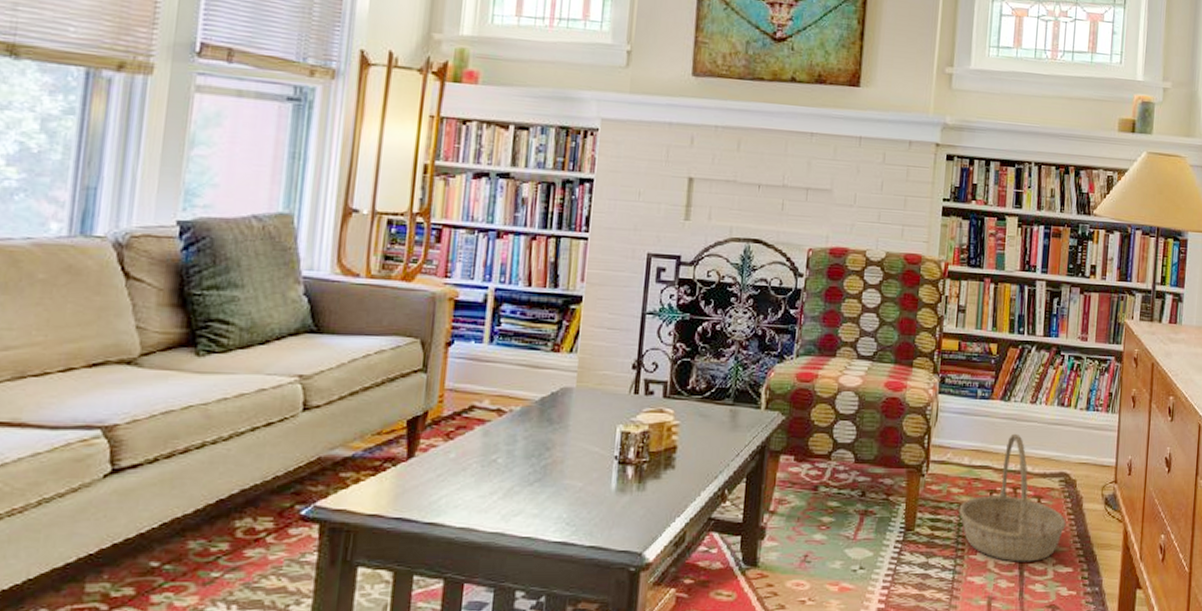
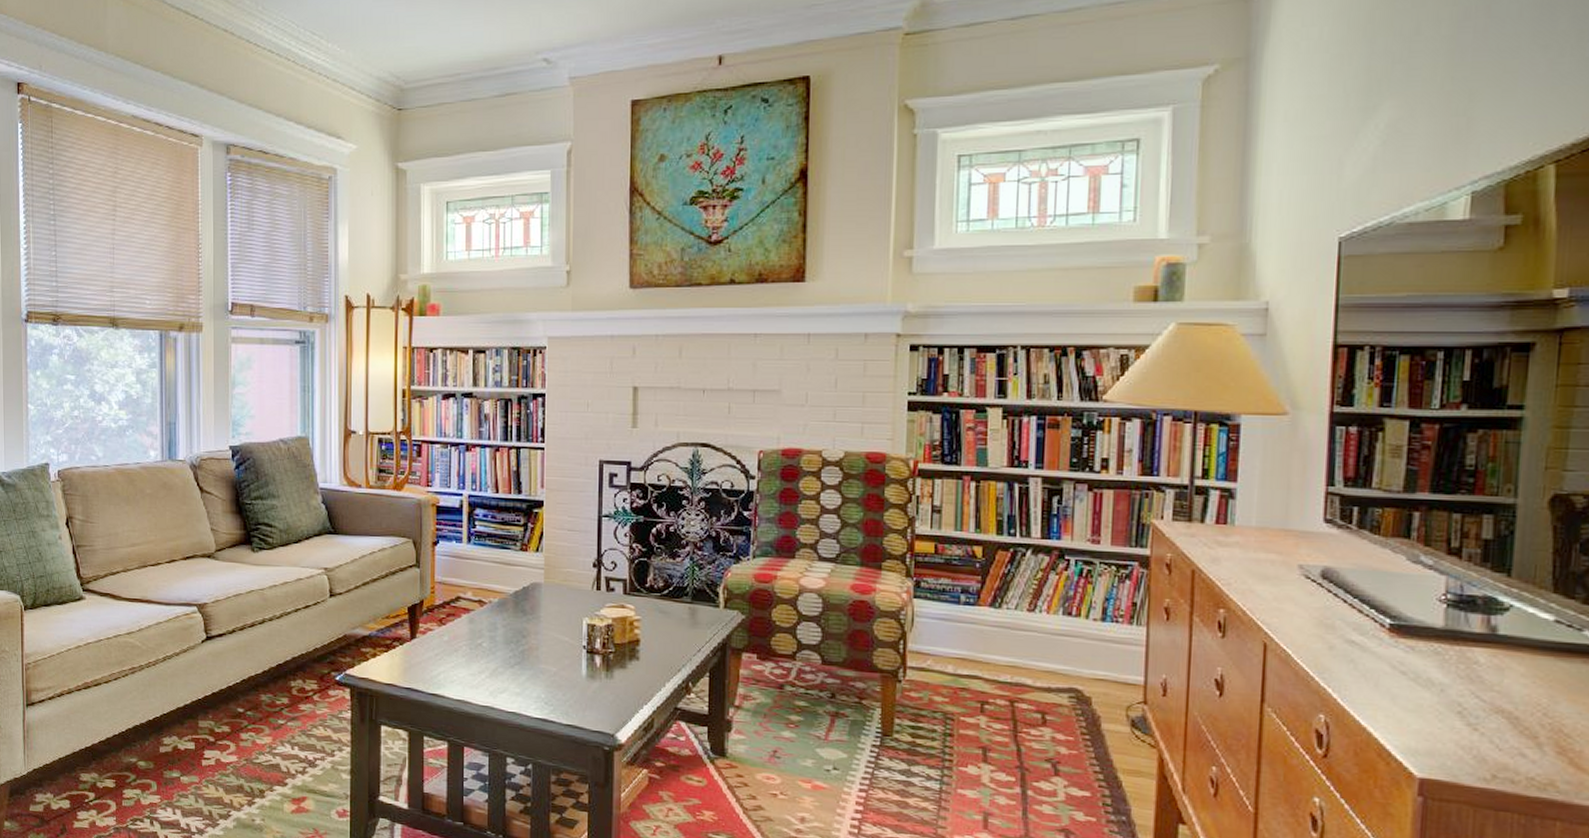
basket: present [959,433,1066,562] -> none [944,643,1080,781]

